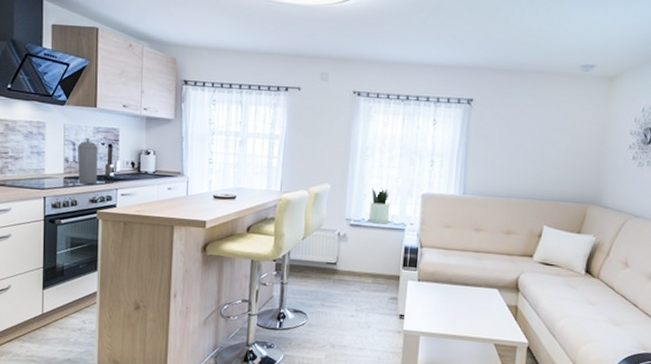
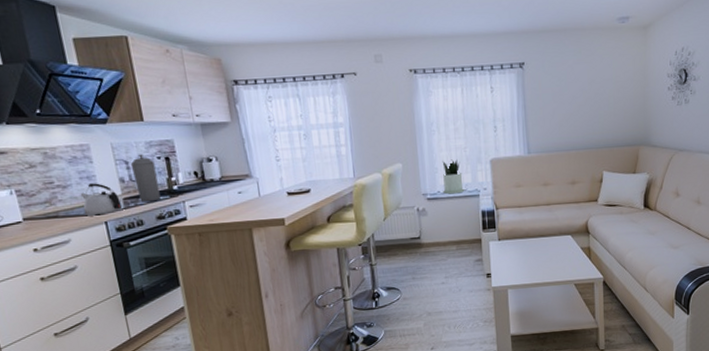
kettle: none [28,159,62,191] -> present [80,183,123,217]

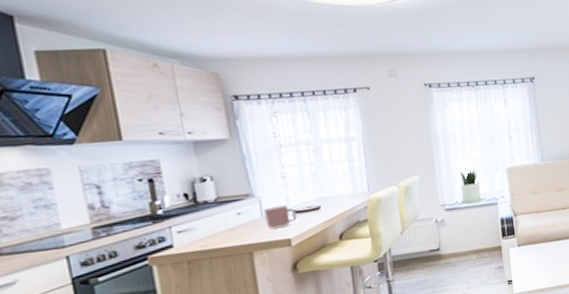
kettle: present [80,183,123,217] -> none [34,212,92,252]
canister: present [130,154,161,203] -> none [103,176,141,231]
mug: none [261,187,289,209] -> present [264,205,297,230]

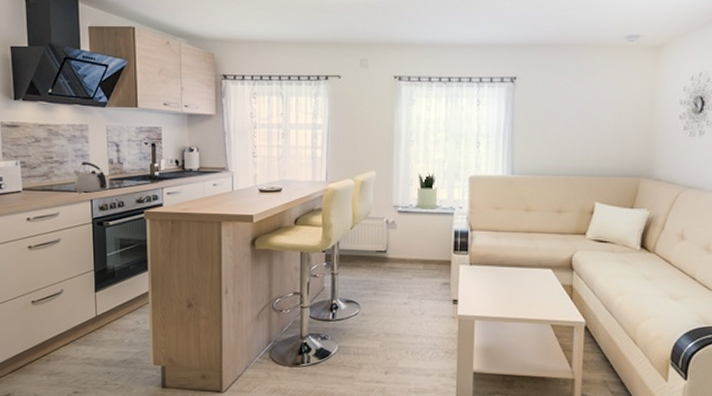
kettle: none [34,212,92,252] -> present [73,162,108,194]
mug: present [264,205,297,230] -> none [235,183,260,204]

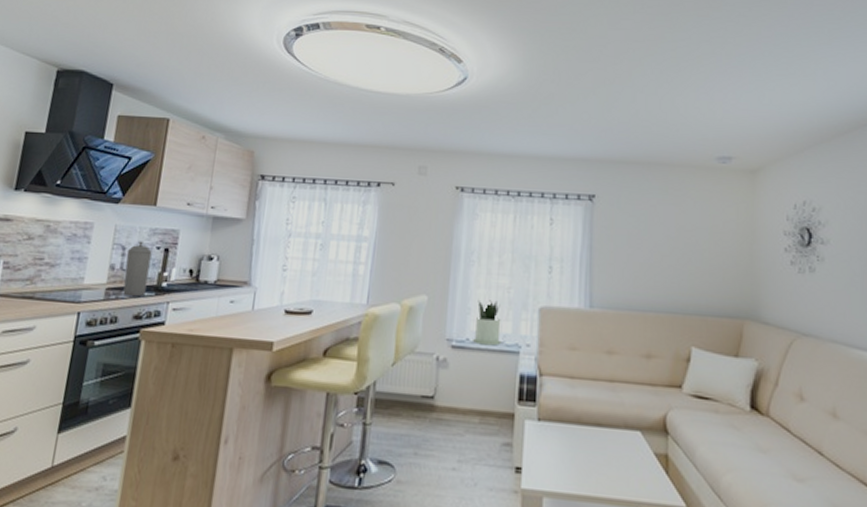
kettle: present [73,162,108,194] -> none [60,266,103,305]
canister: none [120,138,142,185] -> present [122,240,152,297]

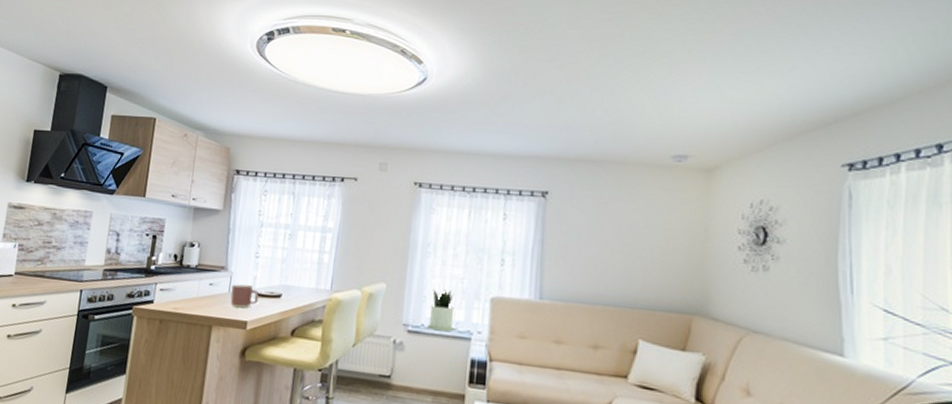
canister: present [122,240,152,297] -> none [117,228,142,278]
mug: none [254,300,287,328] -> present [230,284,259,309]

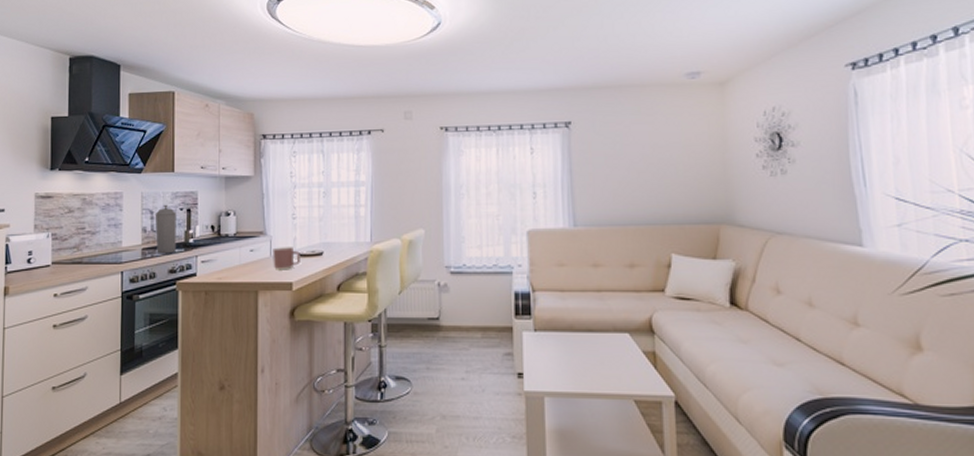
canister: none [117,228,142,278] -> present [155,204,176,254]
planter: present [426,289,455,333] -> none [468,228,495,269]

